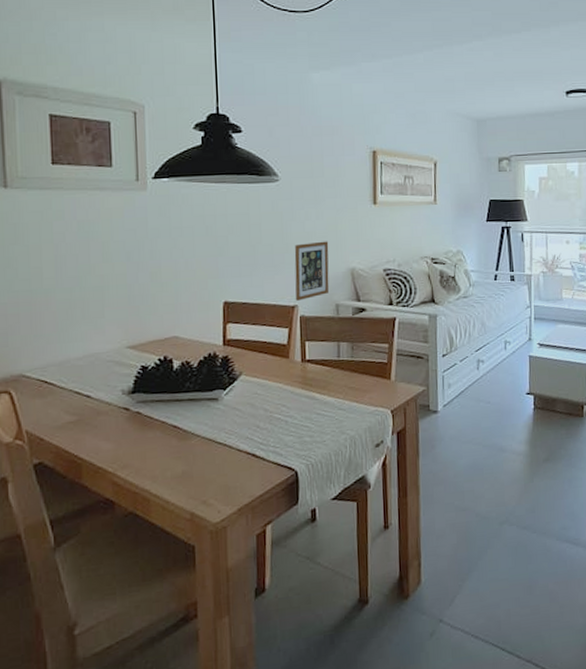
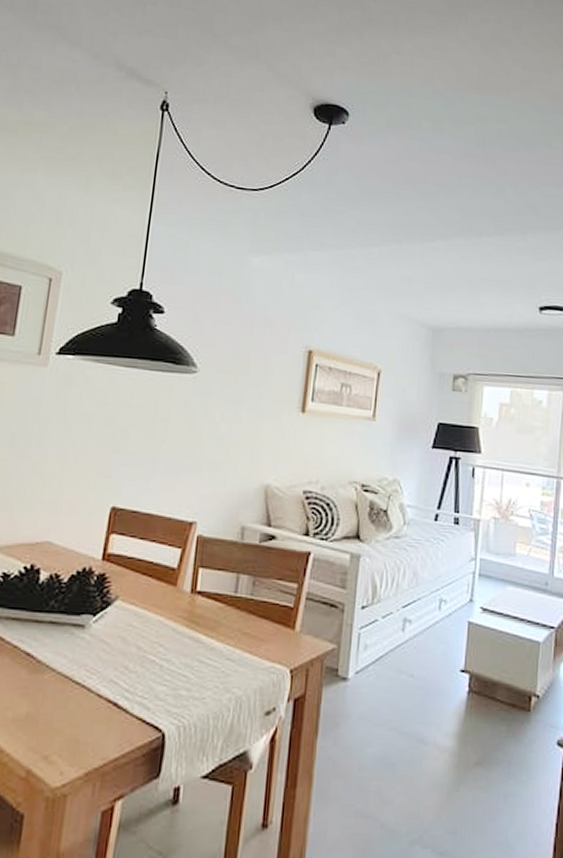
picture frame: present [294,241,330,301] -> none [196,448,244,517]

